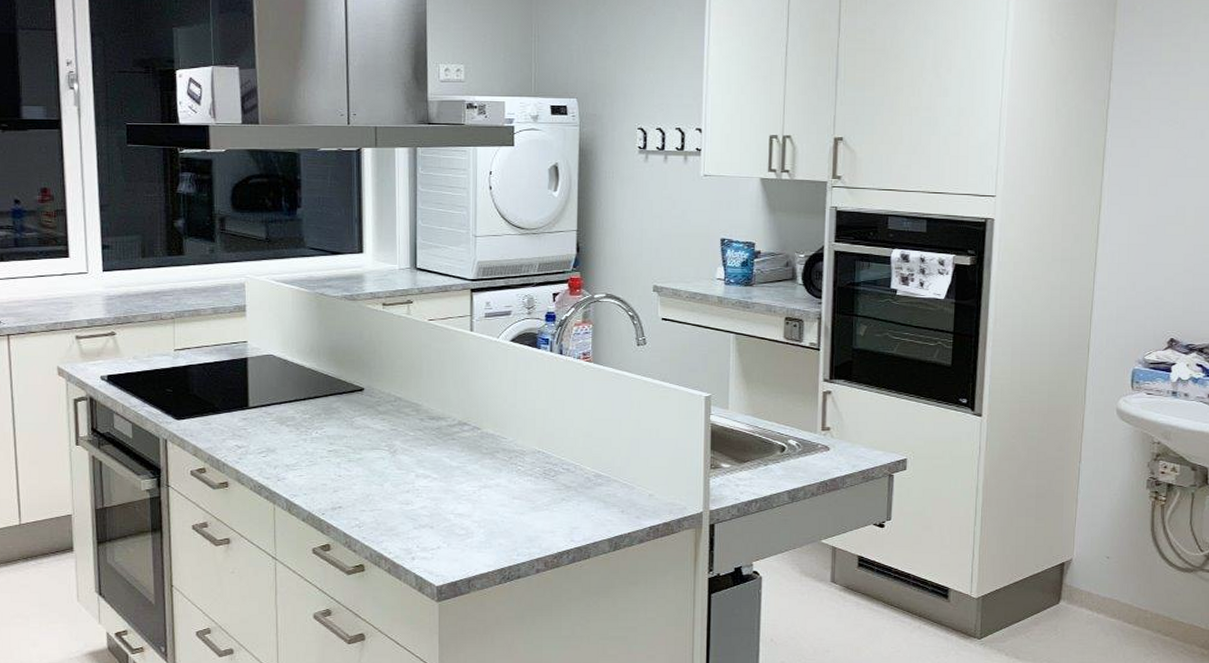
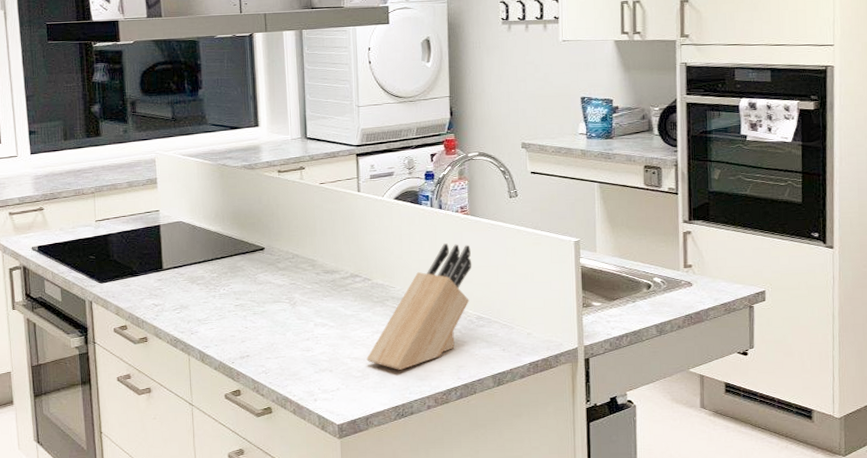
knife block: none [472,392,593,529] -> present [366,243,472,370]

